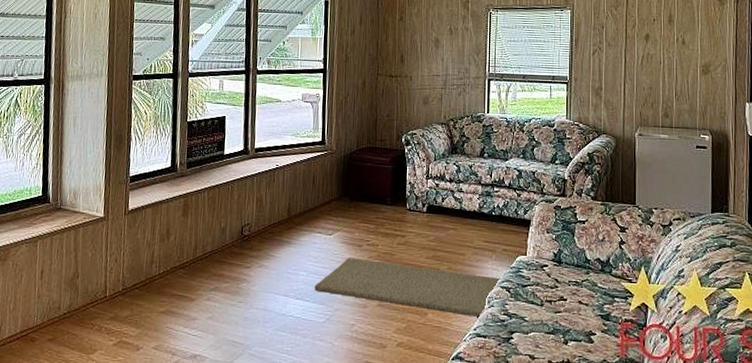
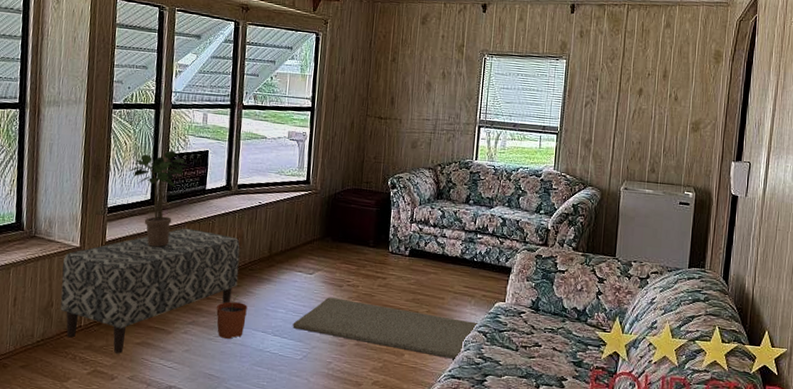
bench: none [86,193,260,323] -> present [60,228,240,354]
potted plant: none [149,118,206,214] -> present [128,150,188,247]
plant pot: none [238,259,269,304] -> present [216,295,247,339]

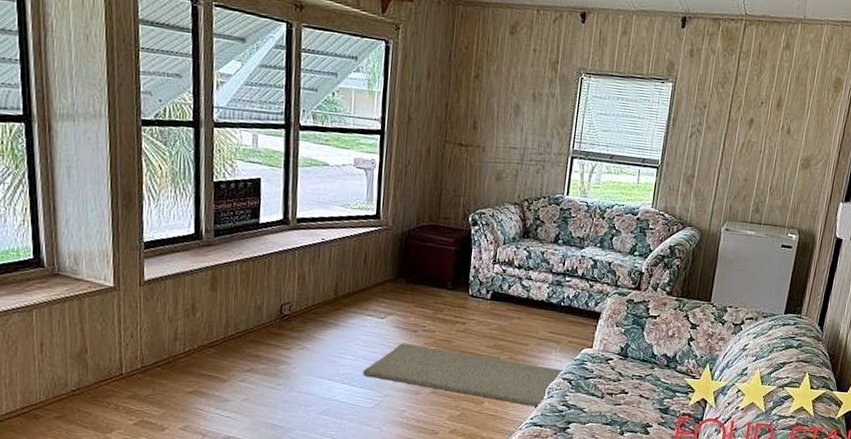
bench: present [60,228,240,354] -> none [95,266,302,403]
potted plant: present [128,150,188,247] -> none [165,177,237,288]
plant pot: present [216,295,247,339] -> none [277,340,312,387]

